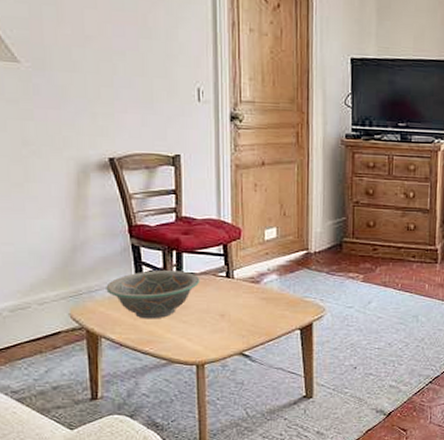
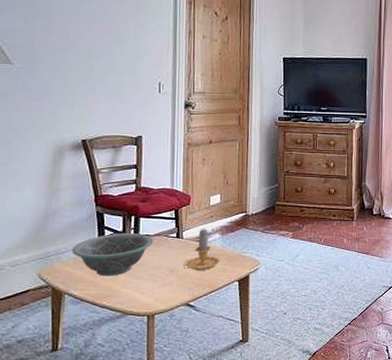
candle: none [235,267,278,316] -> present [183,228,220,271]

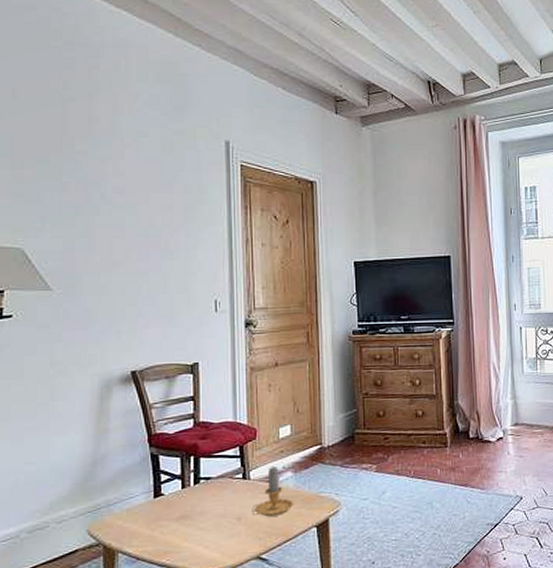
decorative bowl: present [72,233,154,277] -> none [124,476,217,530]

